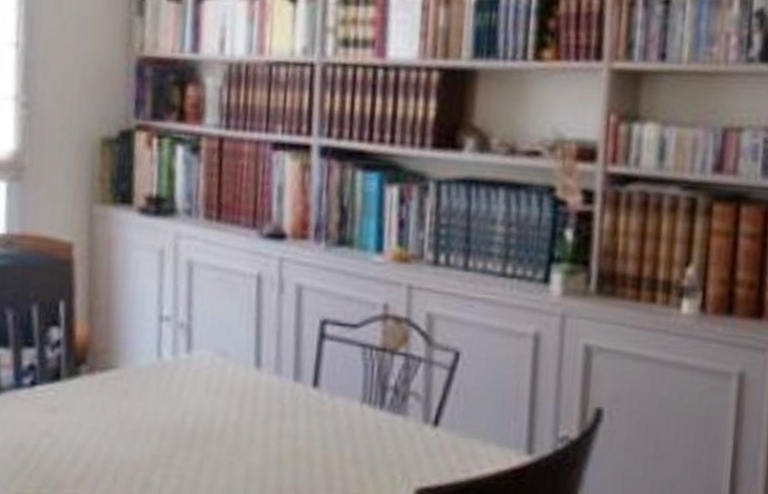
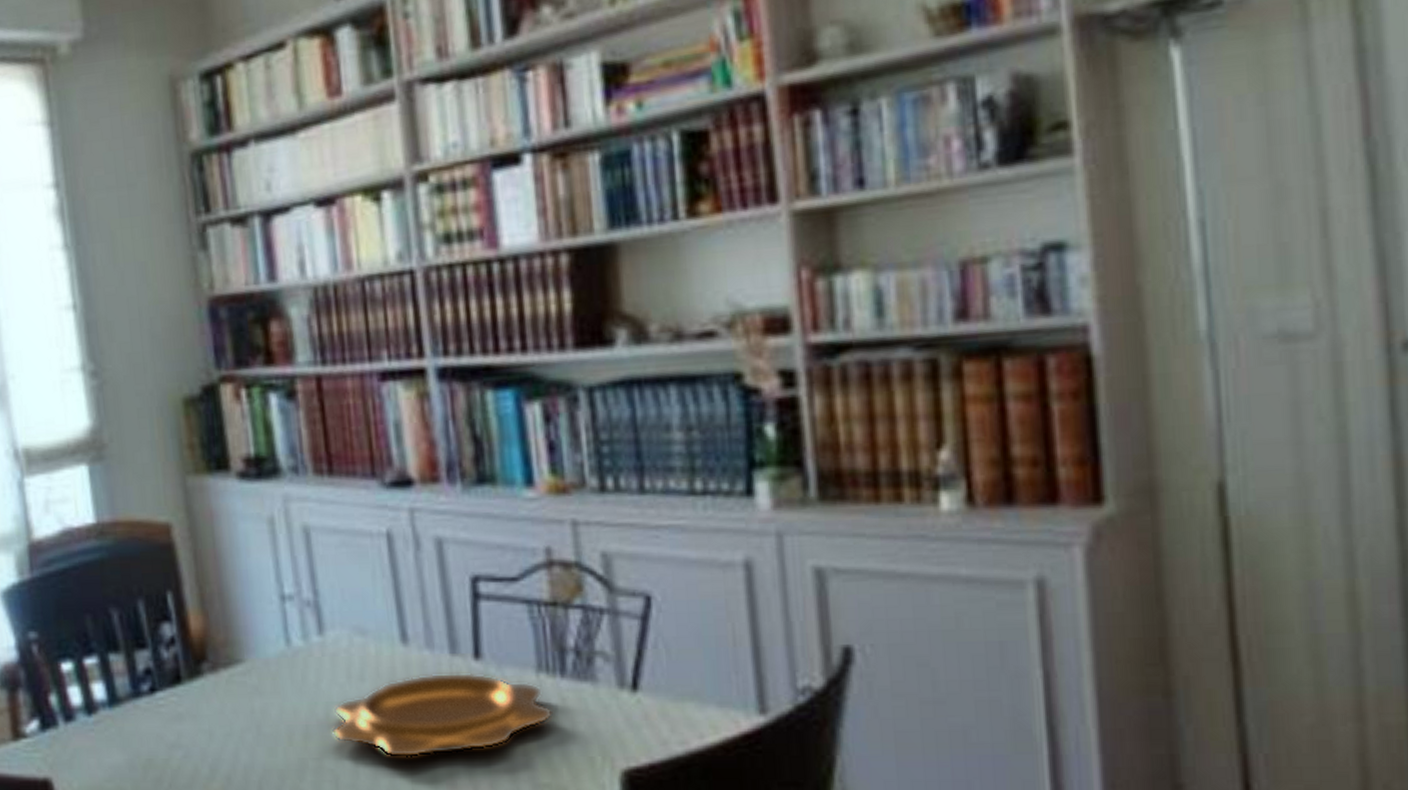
decorative bowl: none [184,395,370,463] -> present [331,672,554,757]

